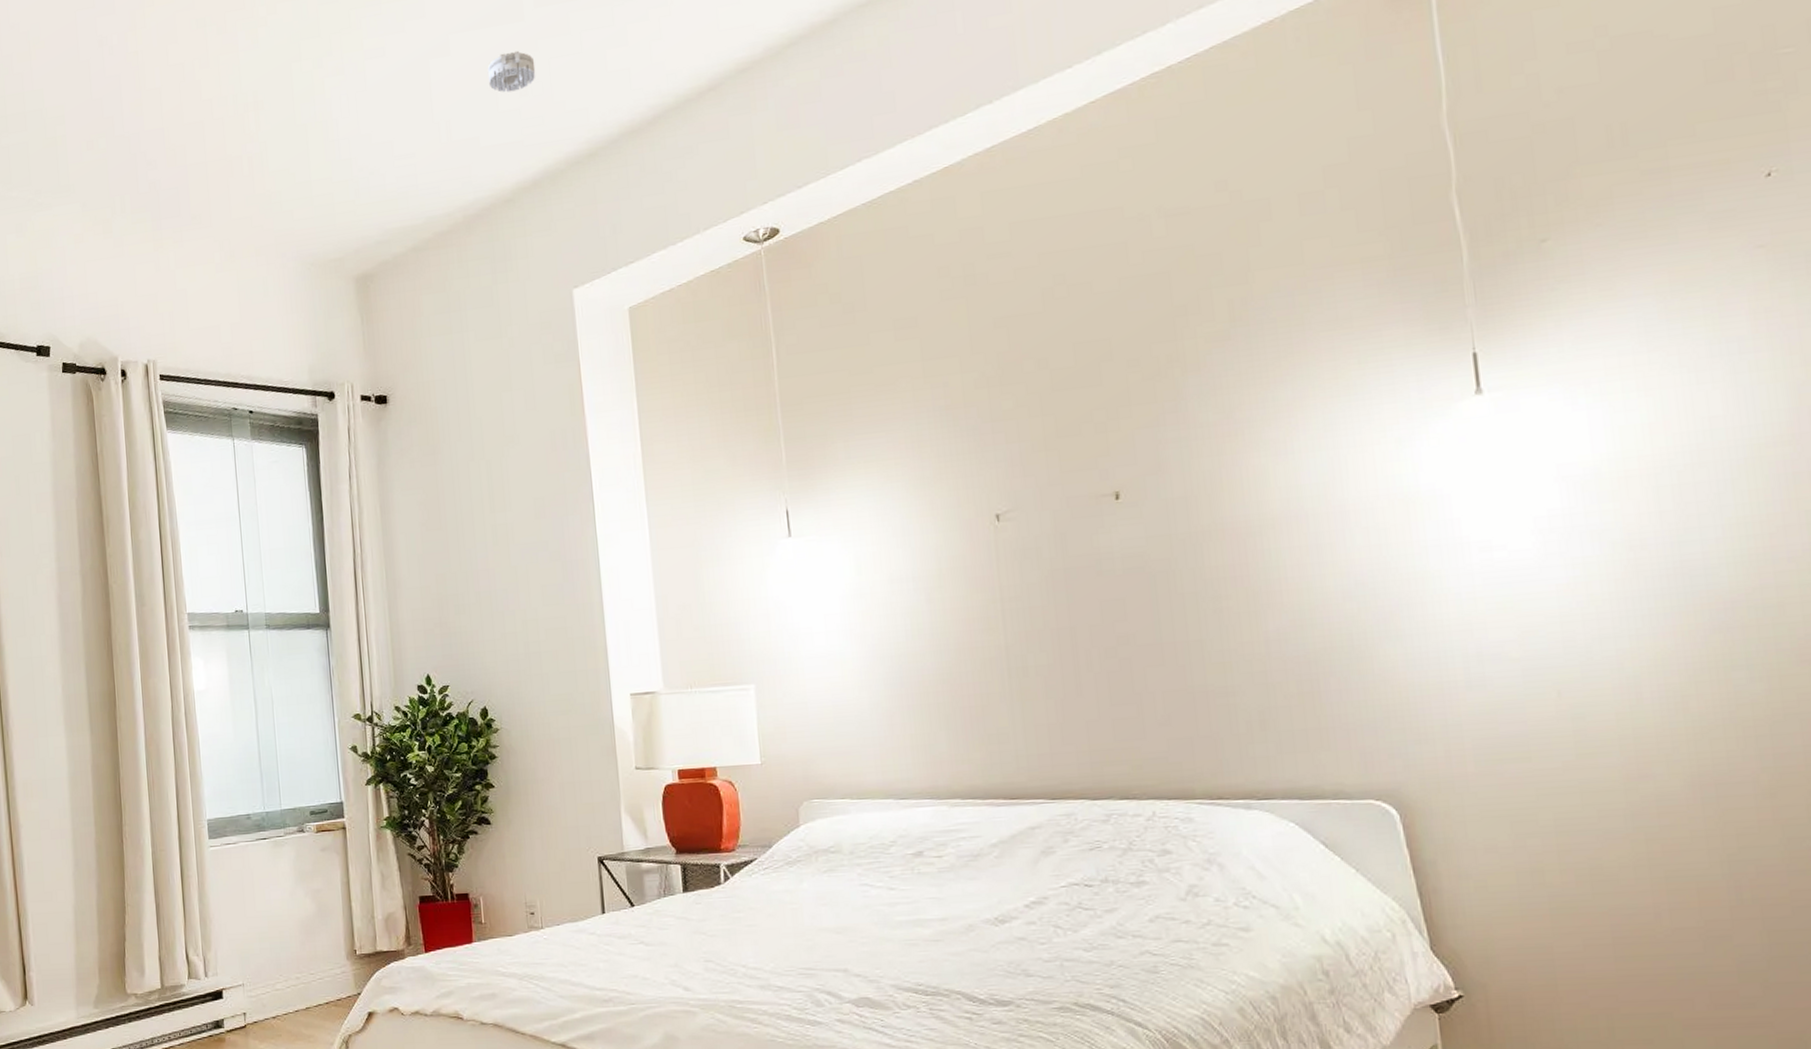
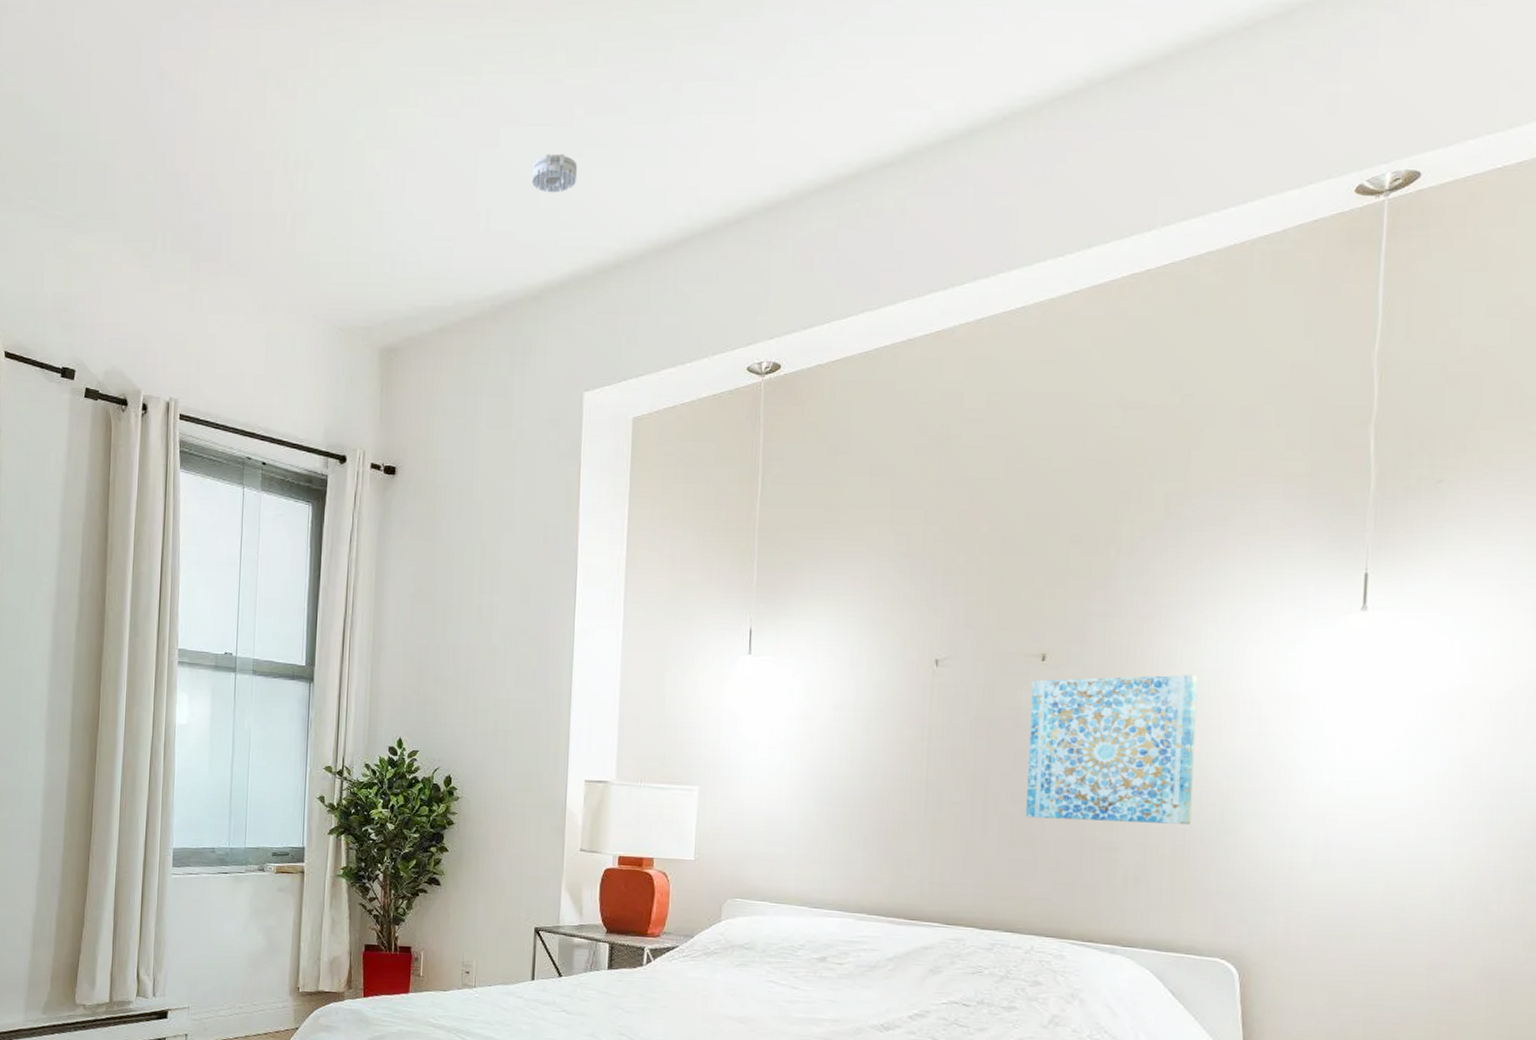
wall art: none [1107,491,1315,671] -> present [1026,674,1198,825]

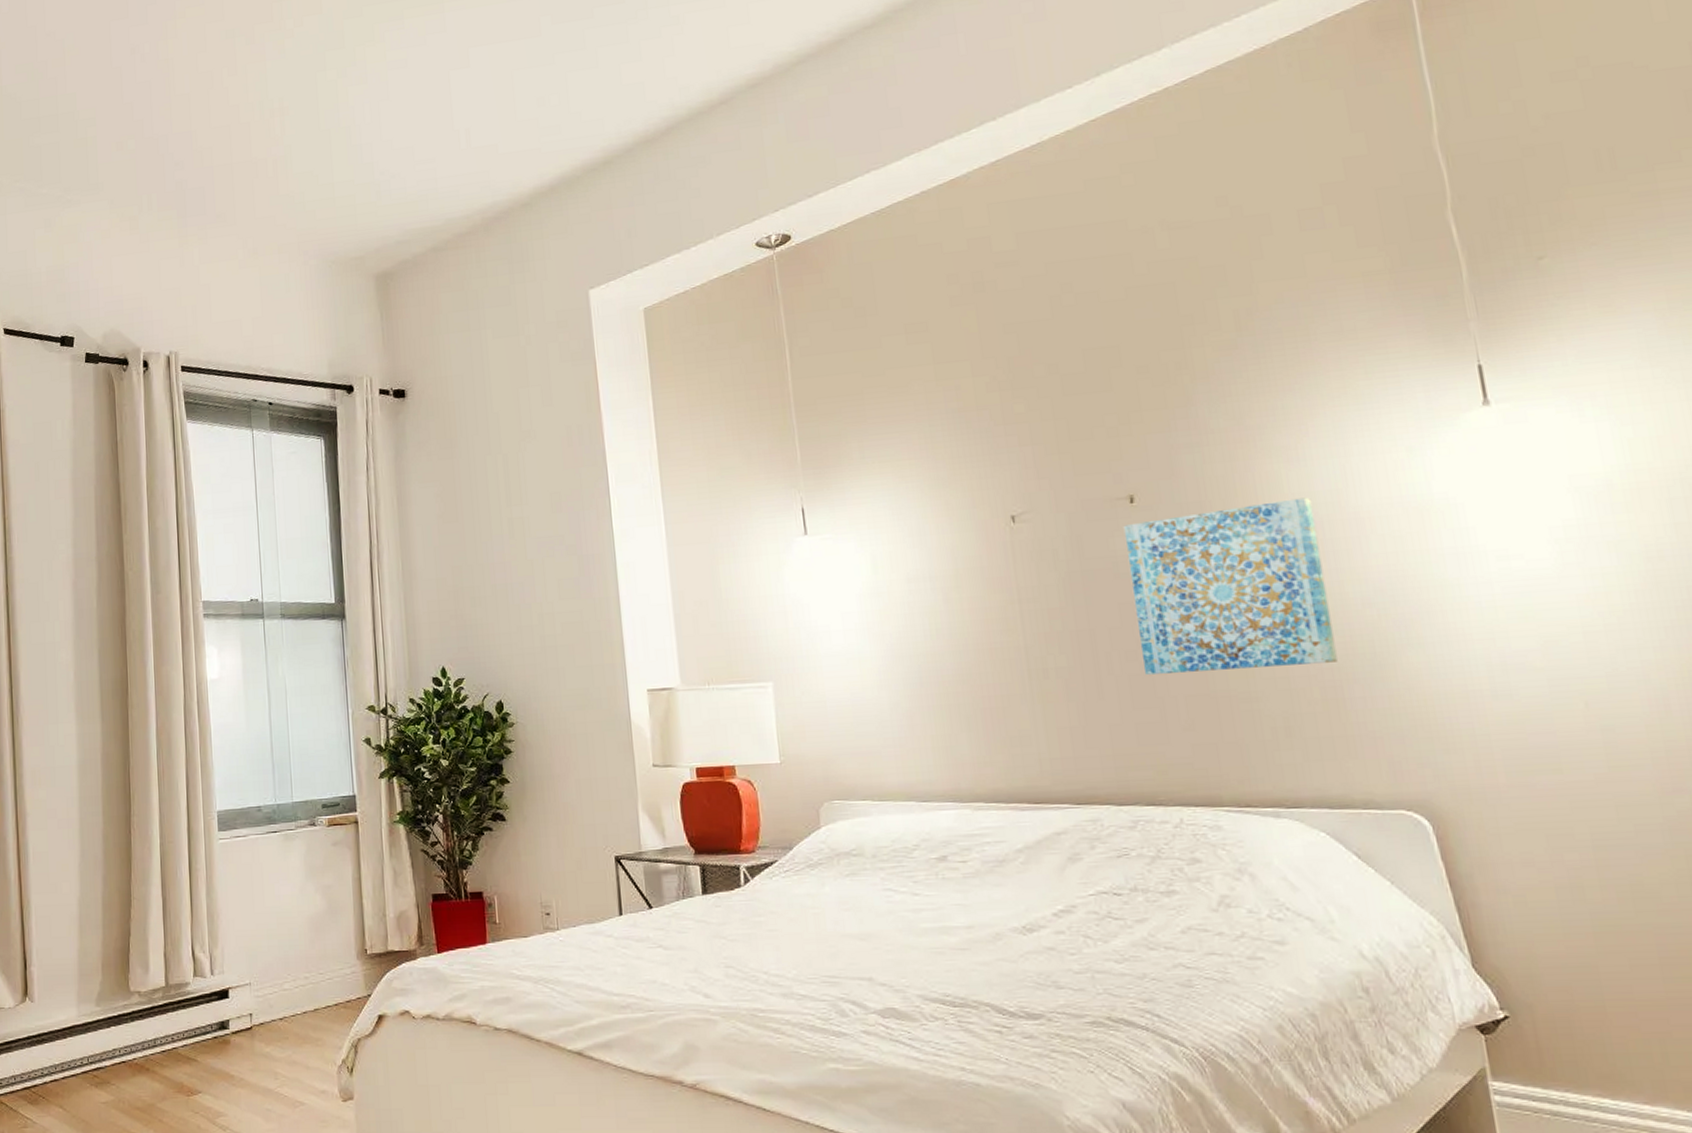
smoke detector: present [531,153,578,193] -> none [506,64,553,103]

